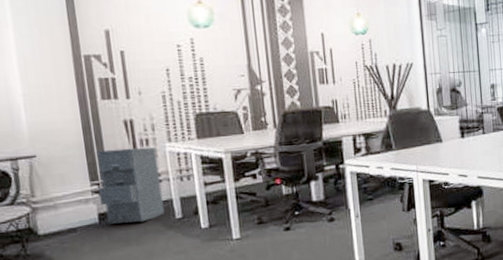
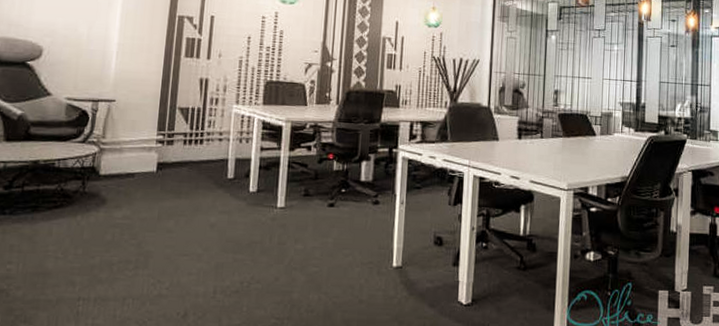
filing cabinet: present [96,147,165,224] -> none [162,103,224,177]

